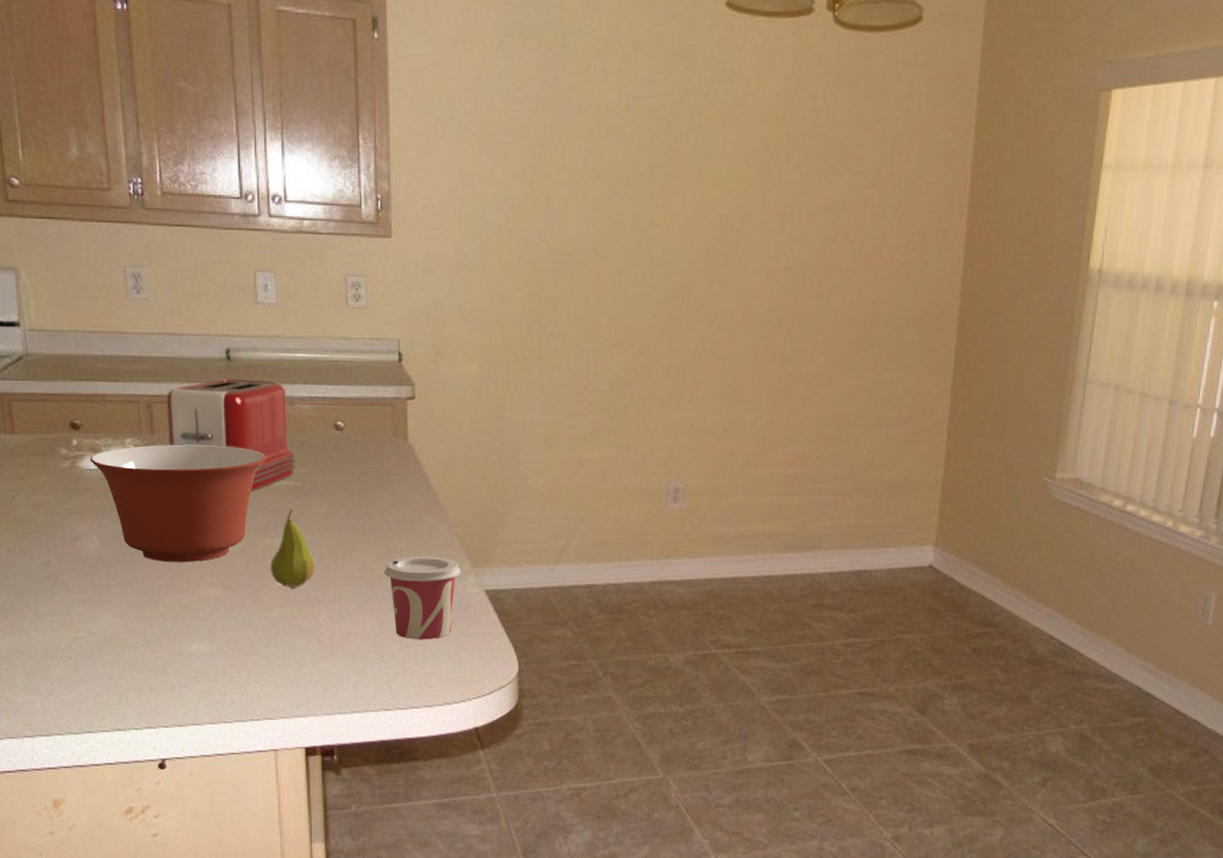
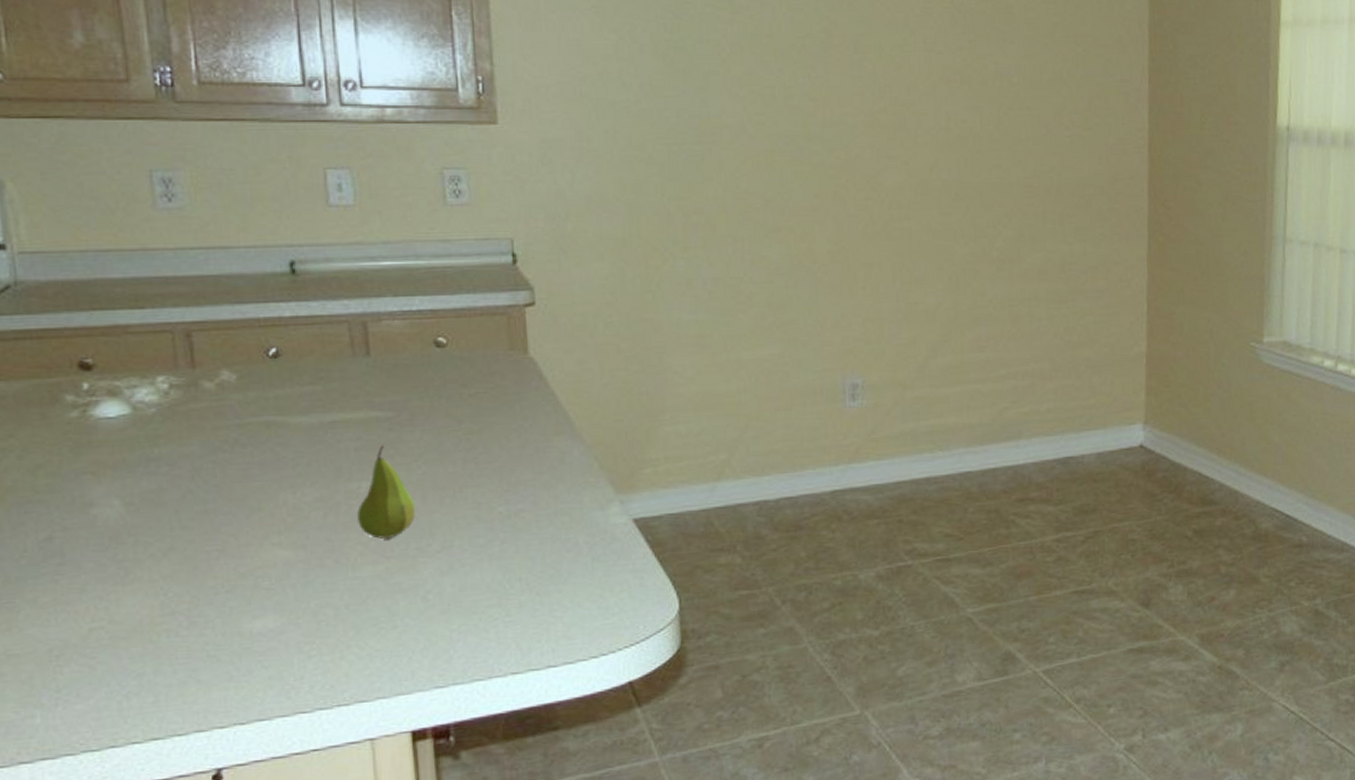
mixing bowl: present [90,444,266,563] -> none [107,376,347,523]
toaster: present [166,379,296,492] -> none [210,295,387,429]
cup: present [383,556,461,640] -> none [505,485,602,586]

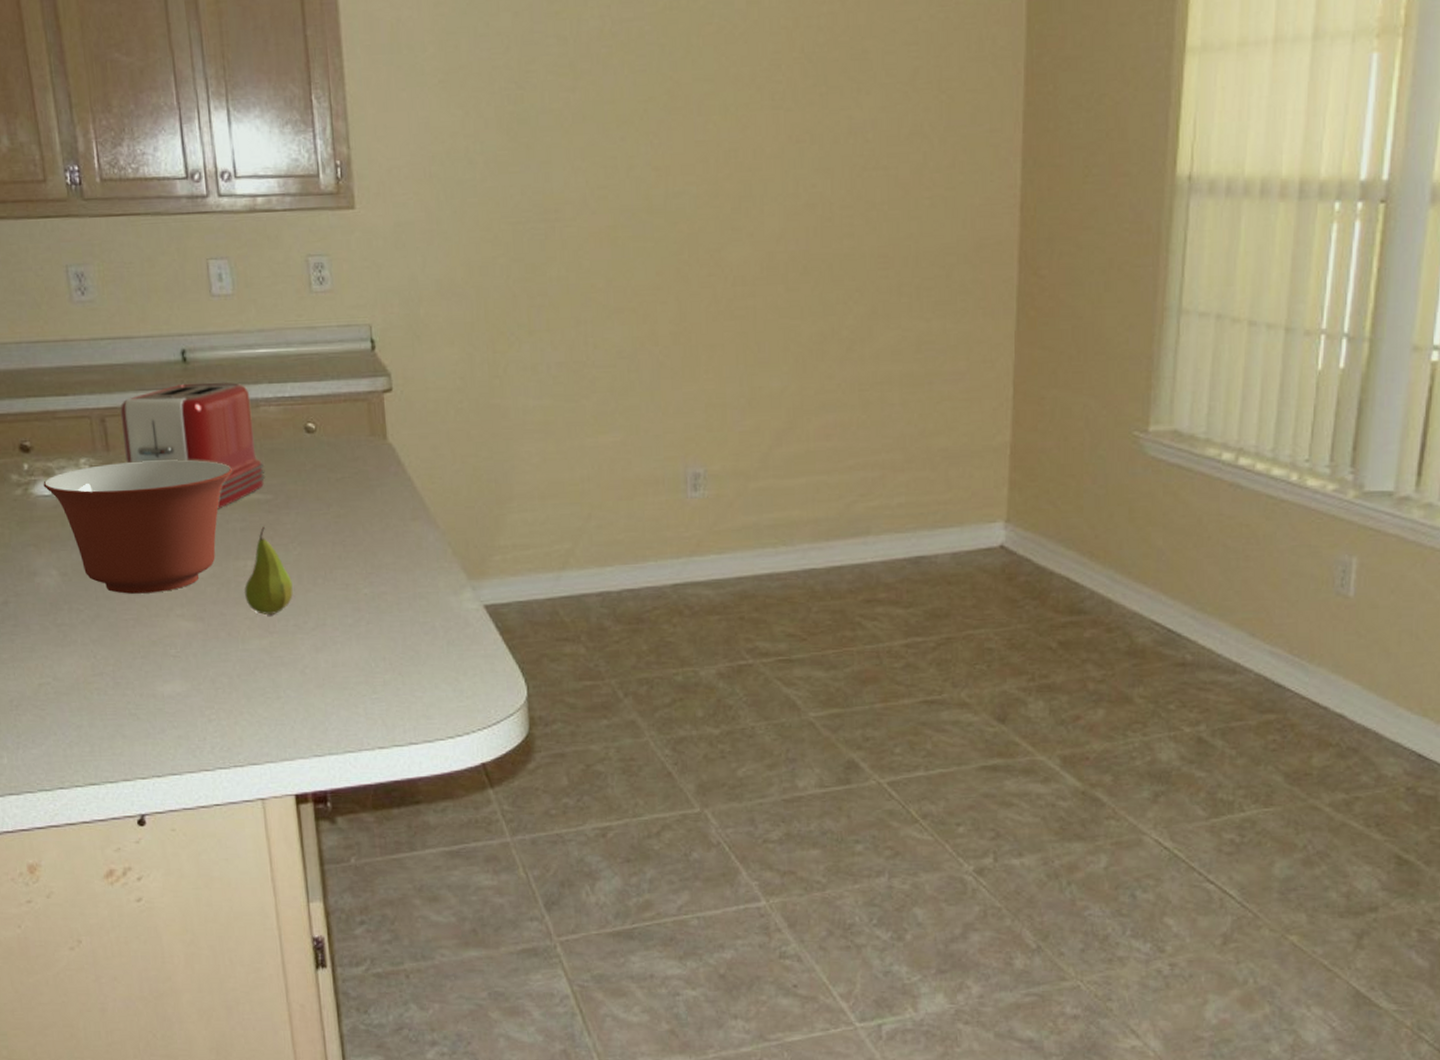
mixing bowl: none [107,376,347,523] -> present [43,459,232,594]
toaster: none [210,295,387,429] -> present [120,382,266,509]

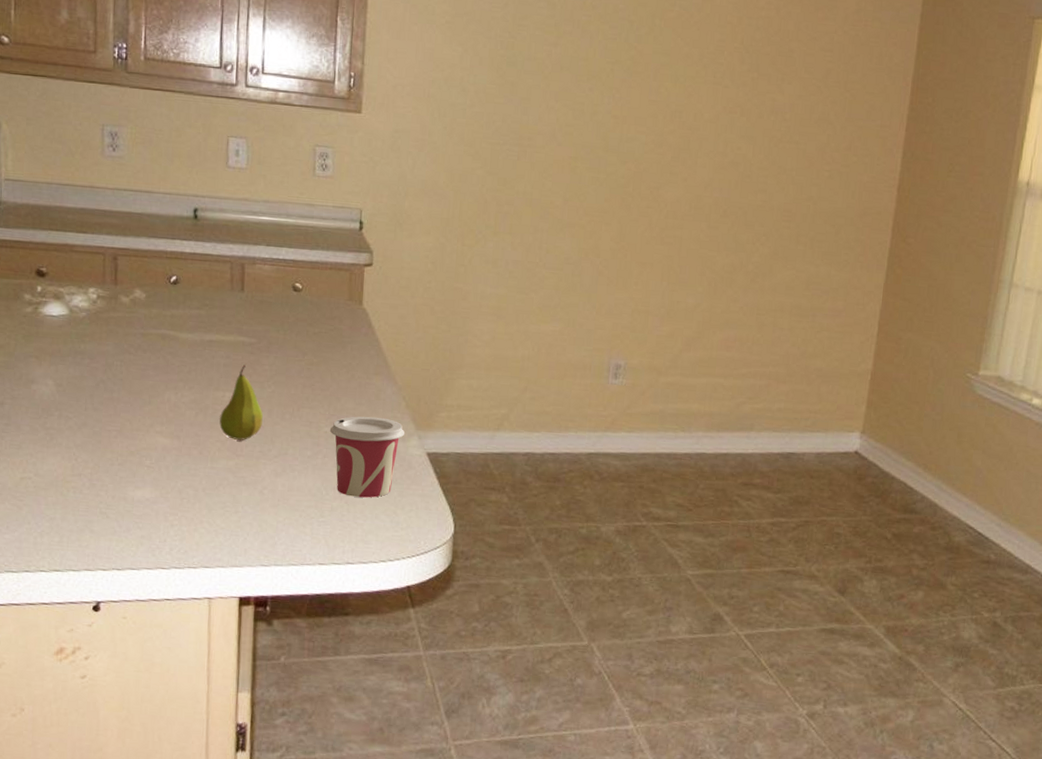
mixing bowl: present [43,459,232,594] -> none [52,295,224,411]
toaster: present [120,382,266,509] -> none [130,236,253,346]
cup: none [369,569,455,666] -> present [329,416,404,498]

